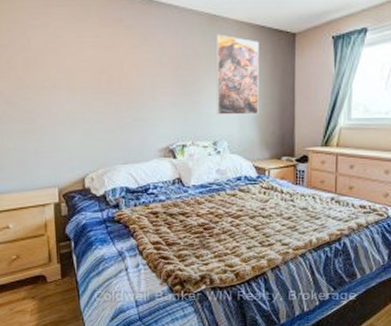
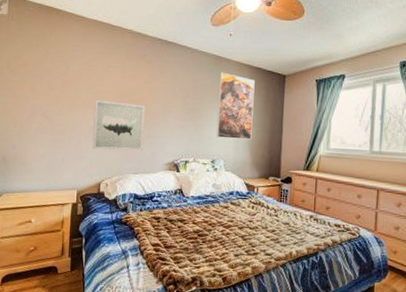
wall art: none [66,78,130,139] -> present [92,100,146,151]

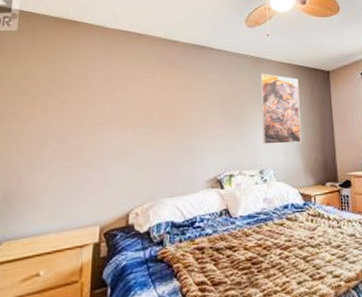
wall art: present [92,100,146,151] -> none [118,115,180,173]

